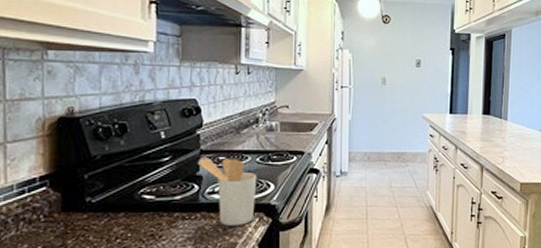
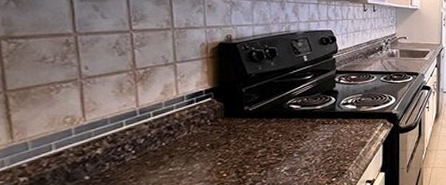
utensil holder: present [197,158,257,226] -> none [333,77,382,129]

